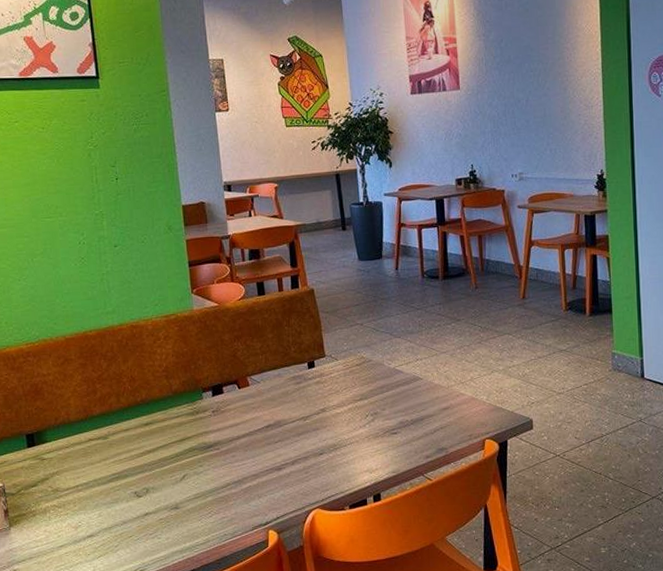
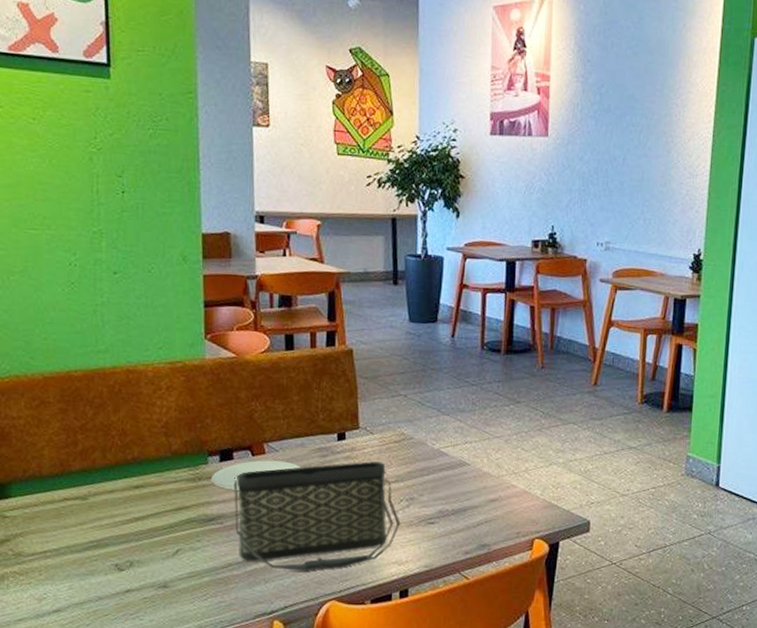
plate: none [207,390,280,421] -> present [211,460,301,492]
handbag: none [225,384,368,485] -> present [233,461,401,571]

